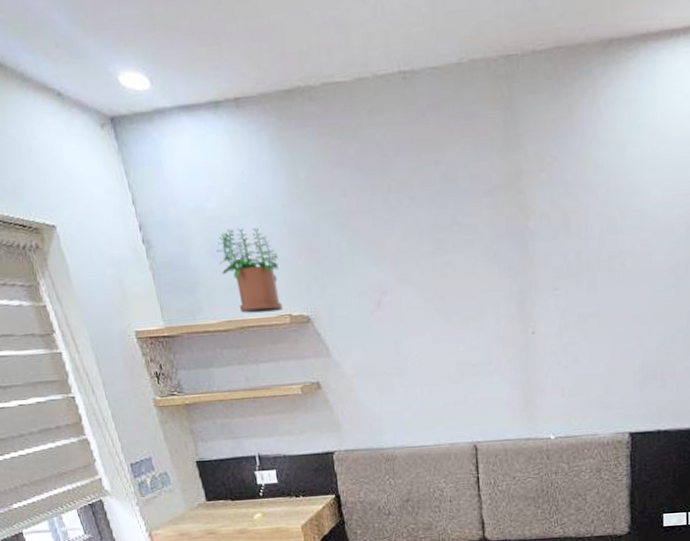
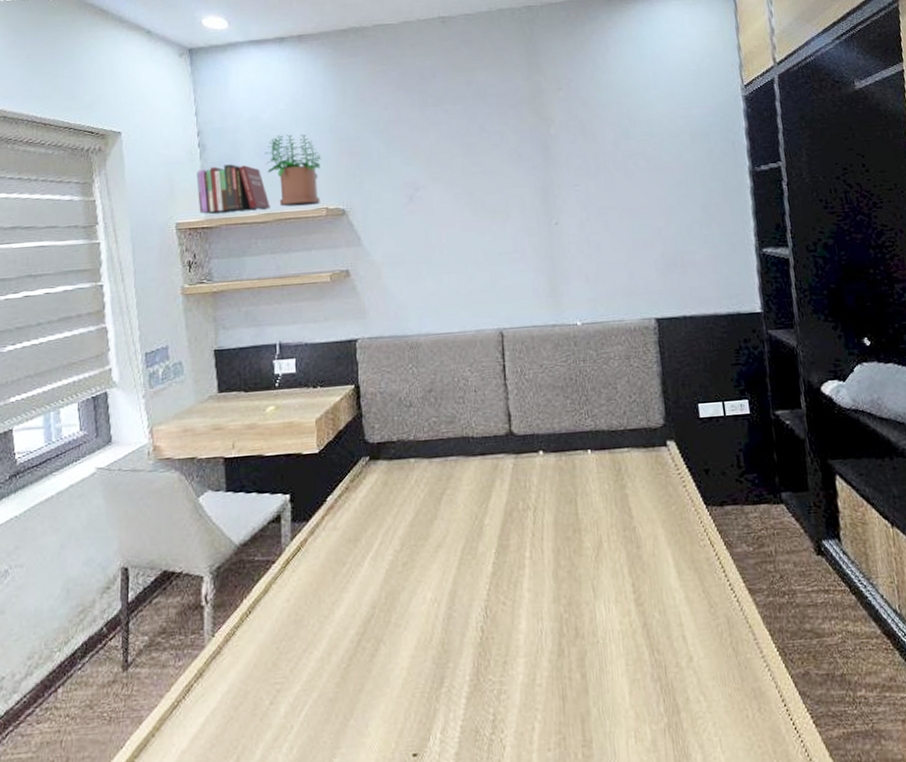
books: none [146,264,231,322] -> present [197,164,270,215]

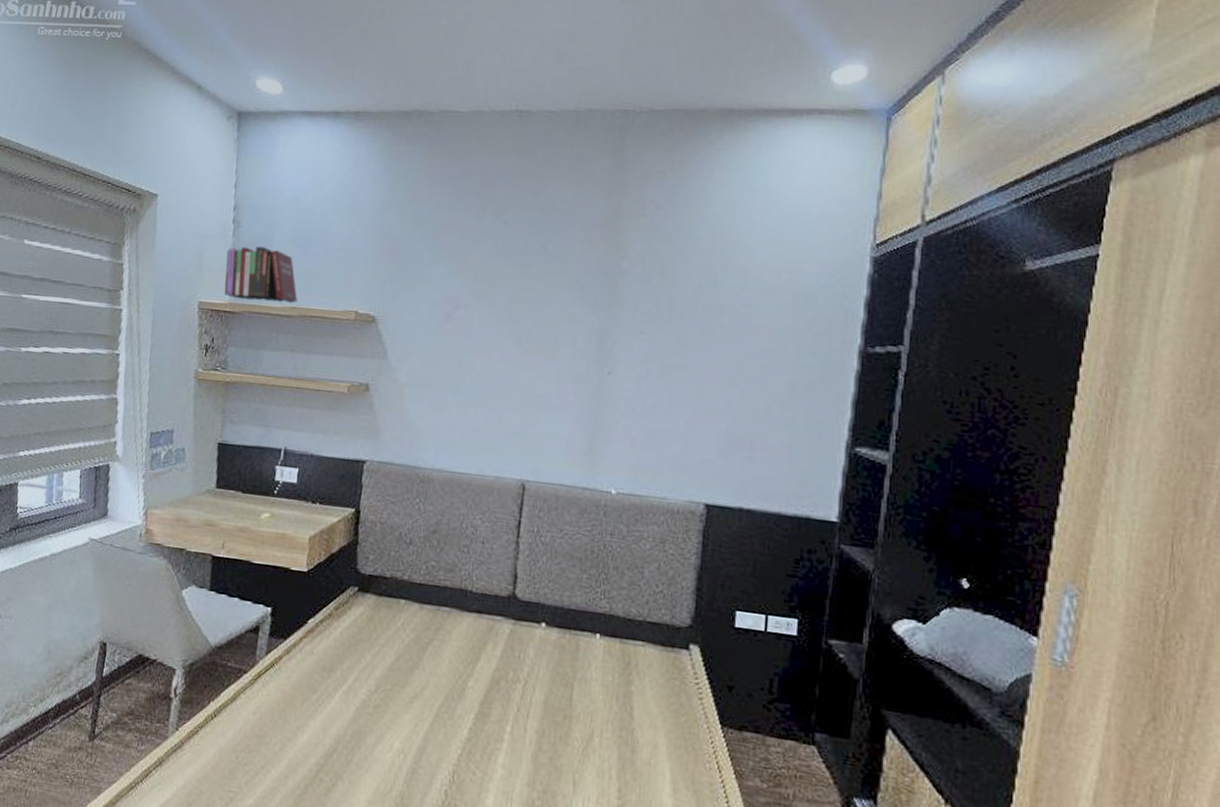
potted plant: present [265,134,321,207] -> none [298,222,359,307]

